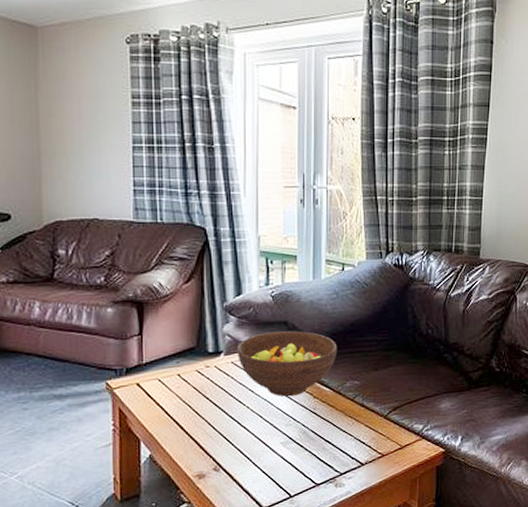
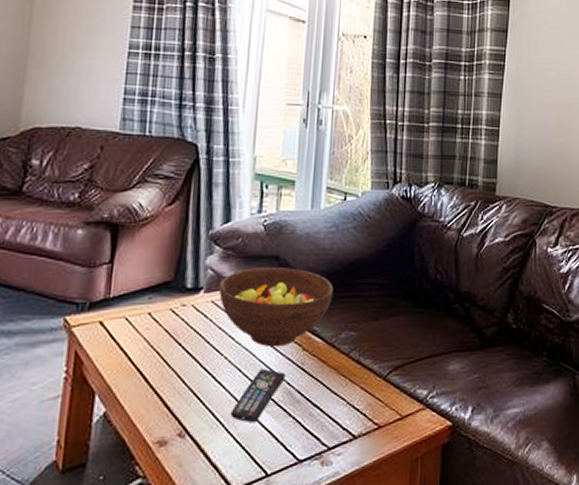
remote control: none [256,414,301,458] -> present [230,369,286,423]

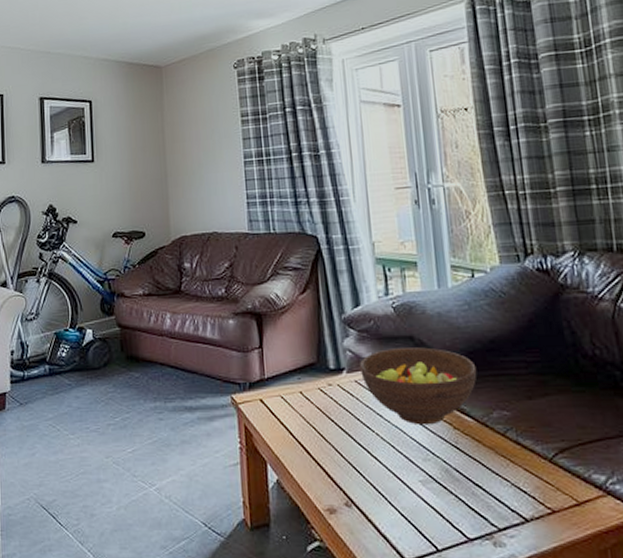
remote control: present [230,369,286,423] -> none [391,446,441,499]

